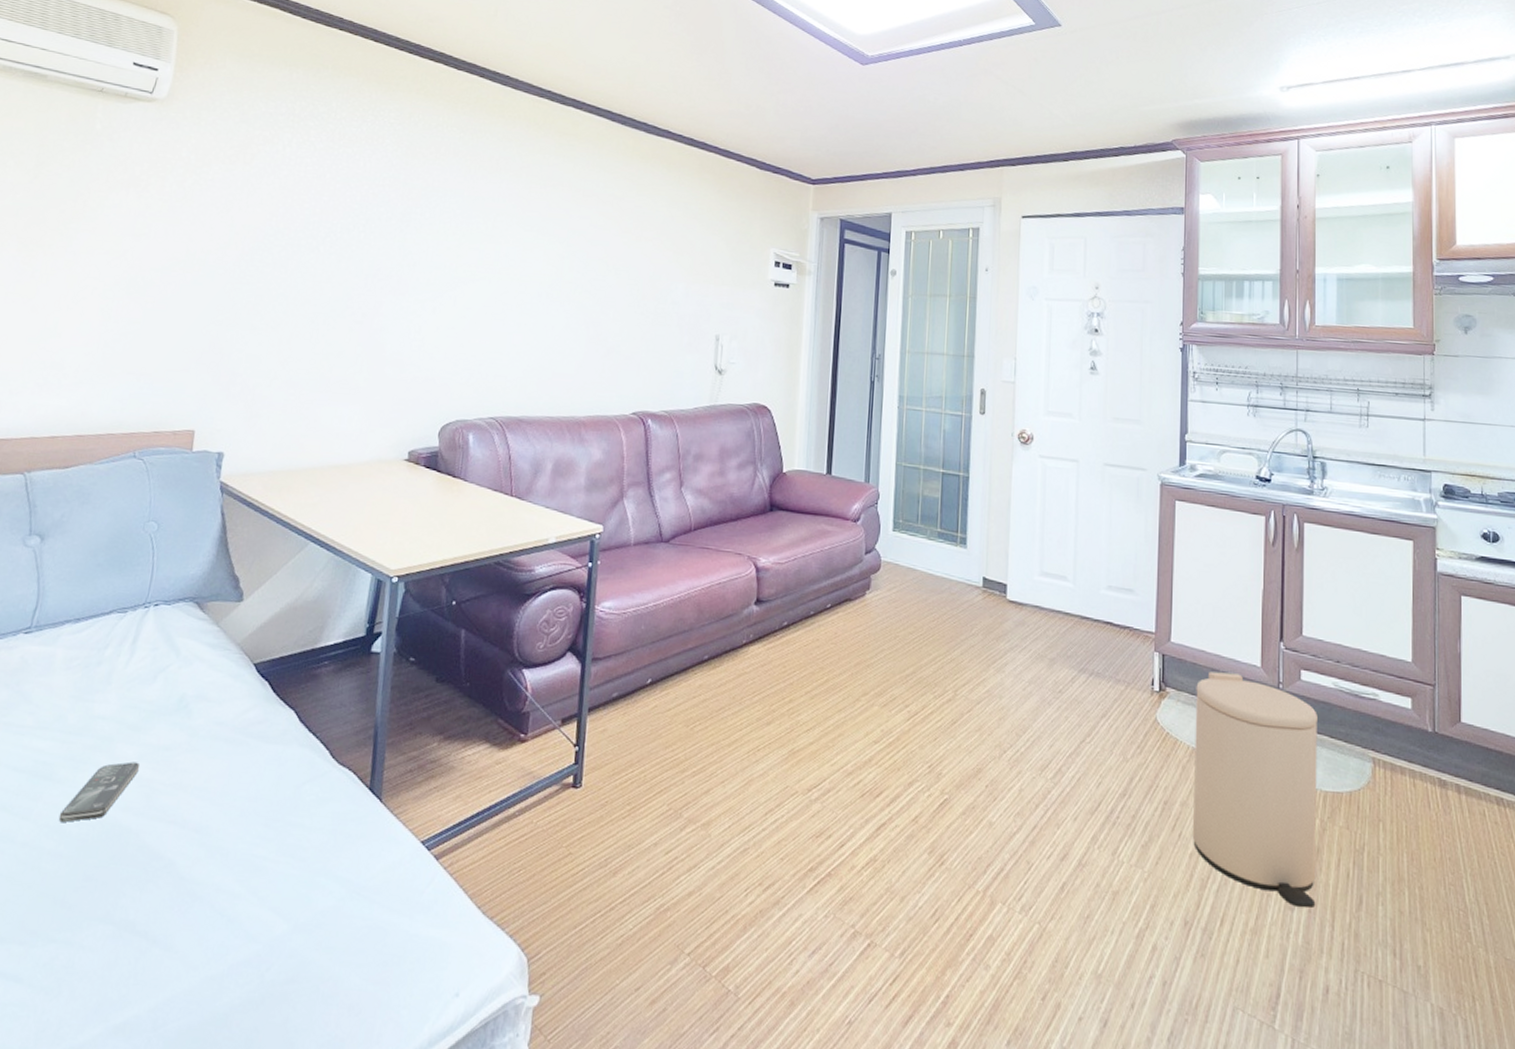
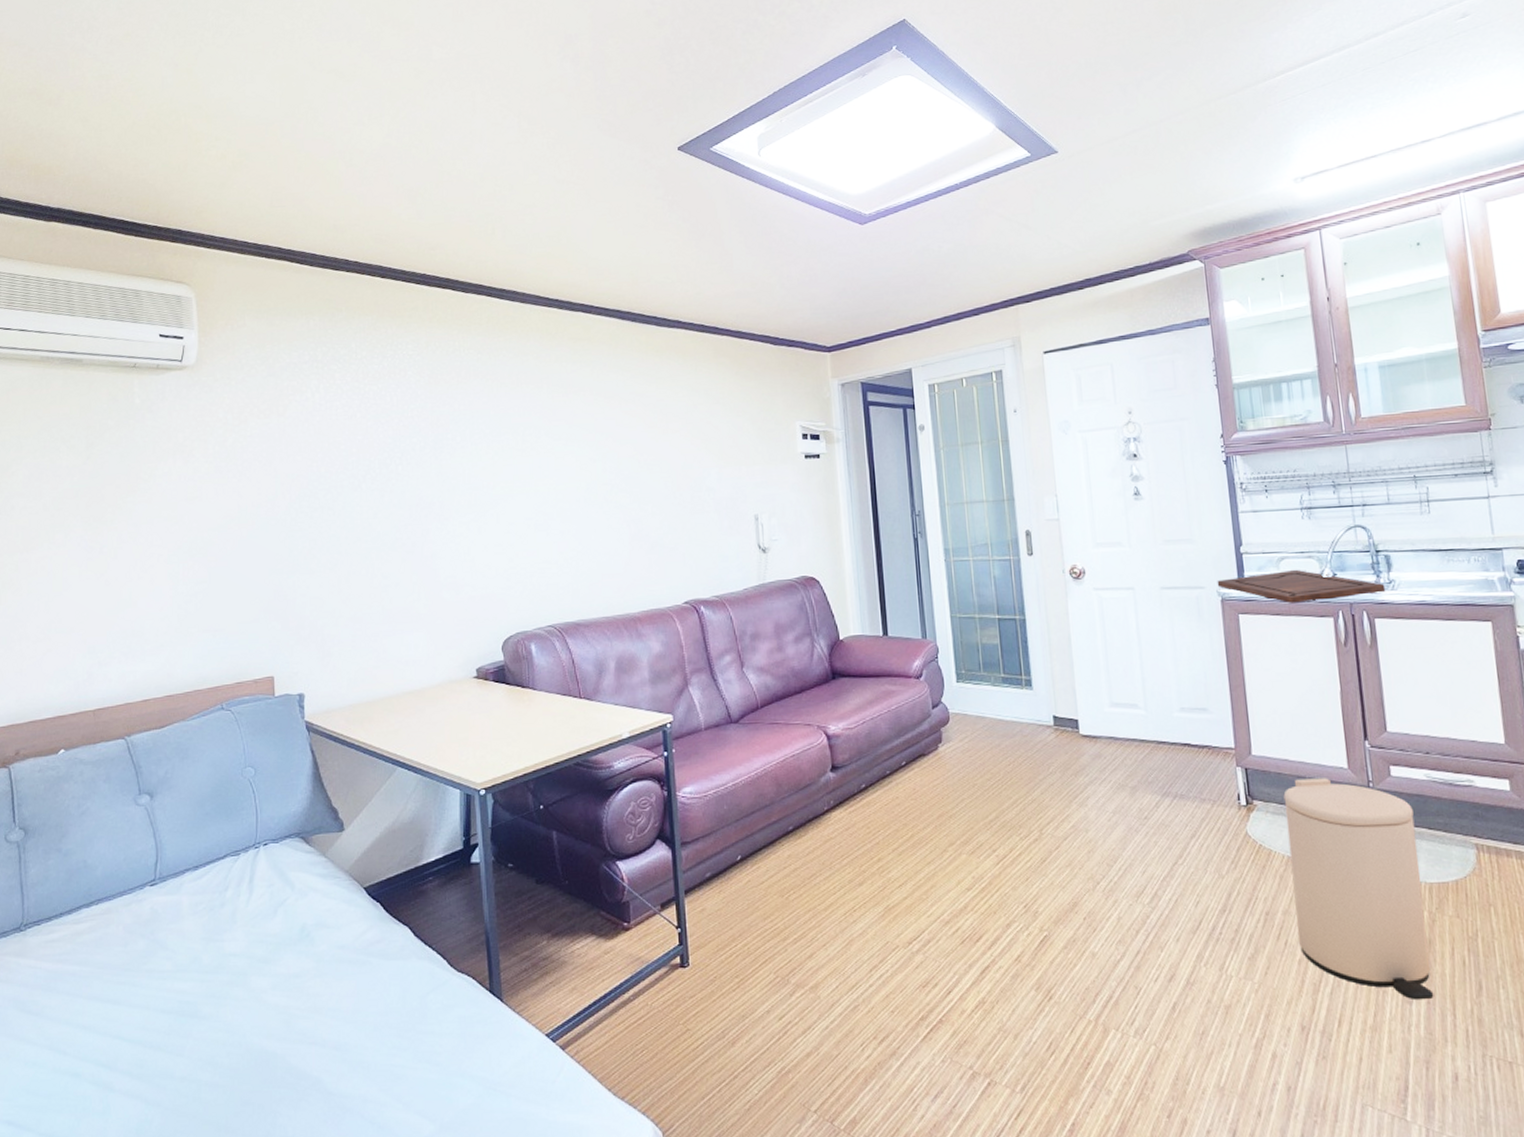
mobile phone: present [58,761,140,822] -> none [209,992,276,1054]
cutting board: none [1159,464,1318,498] -> present [1217,570,1386,603]

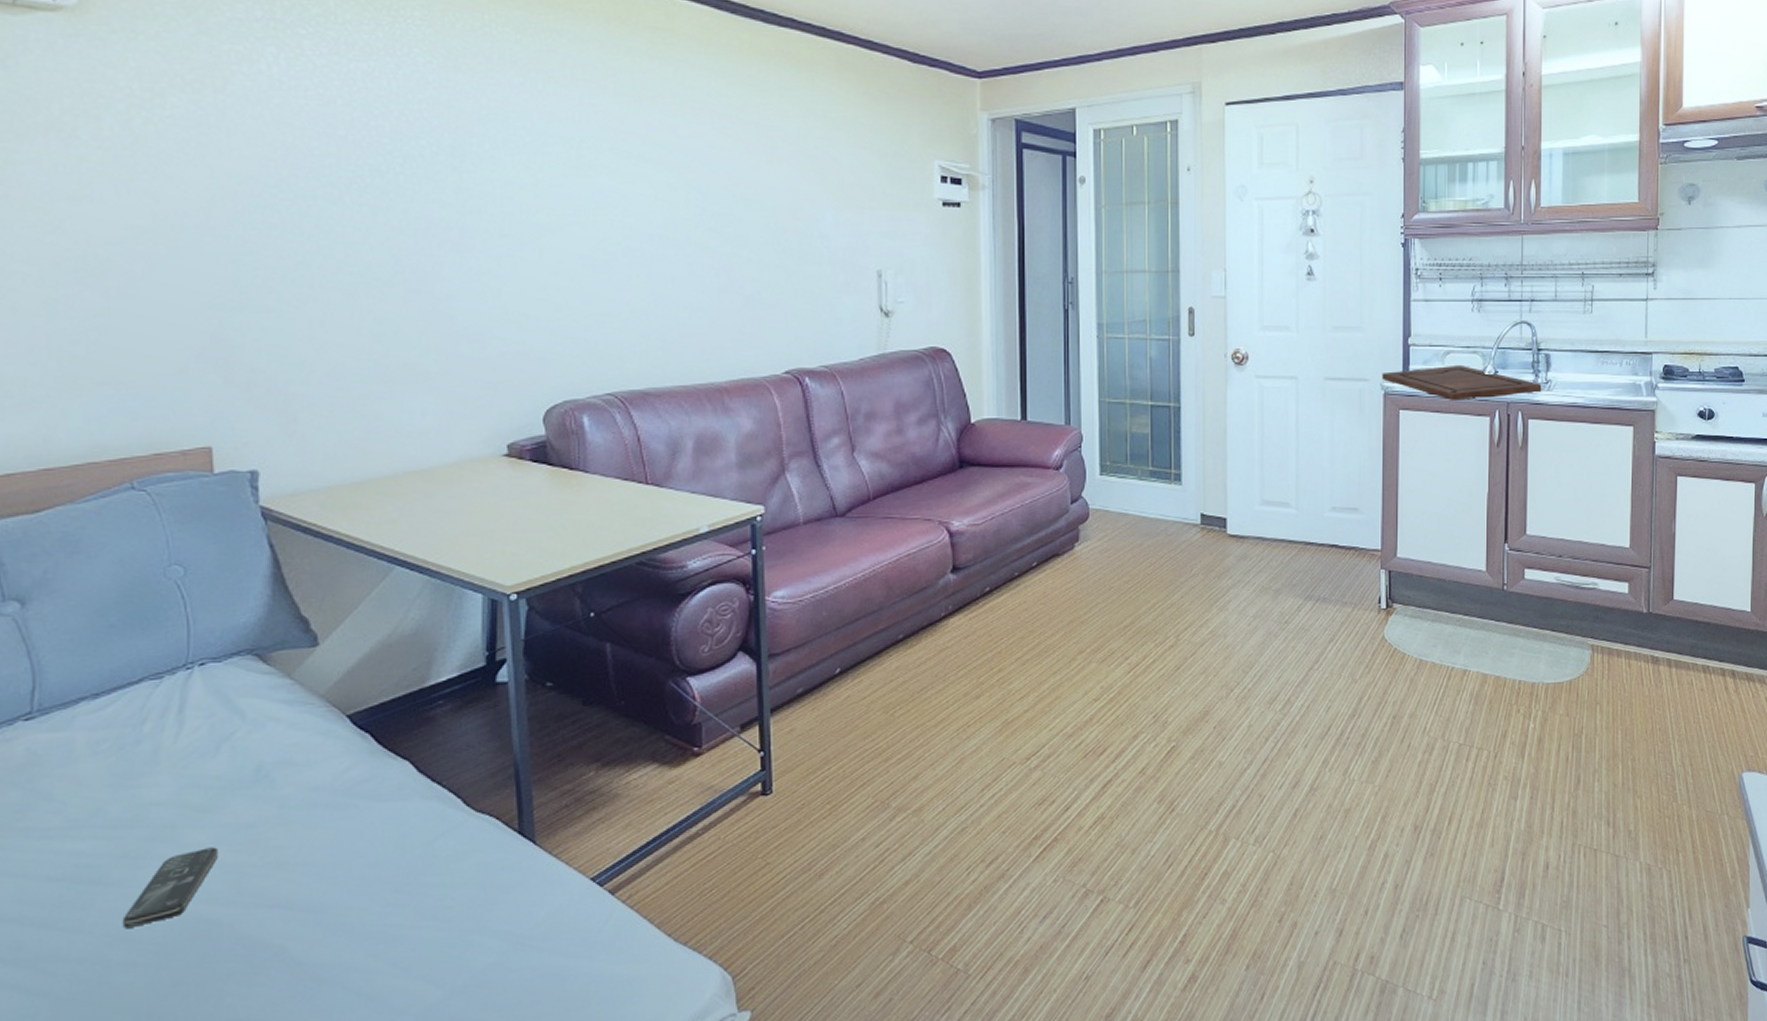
mobile phone: none [209,992,276,1054] -> present [122,847,219,928]
pedal bin: present [1283,778,1434,1001] -> none [1420,581,1540,796]

